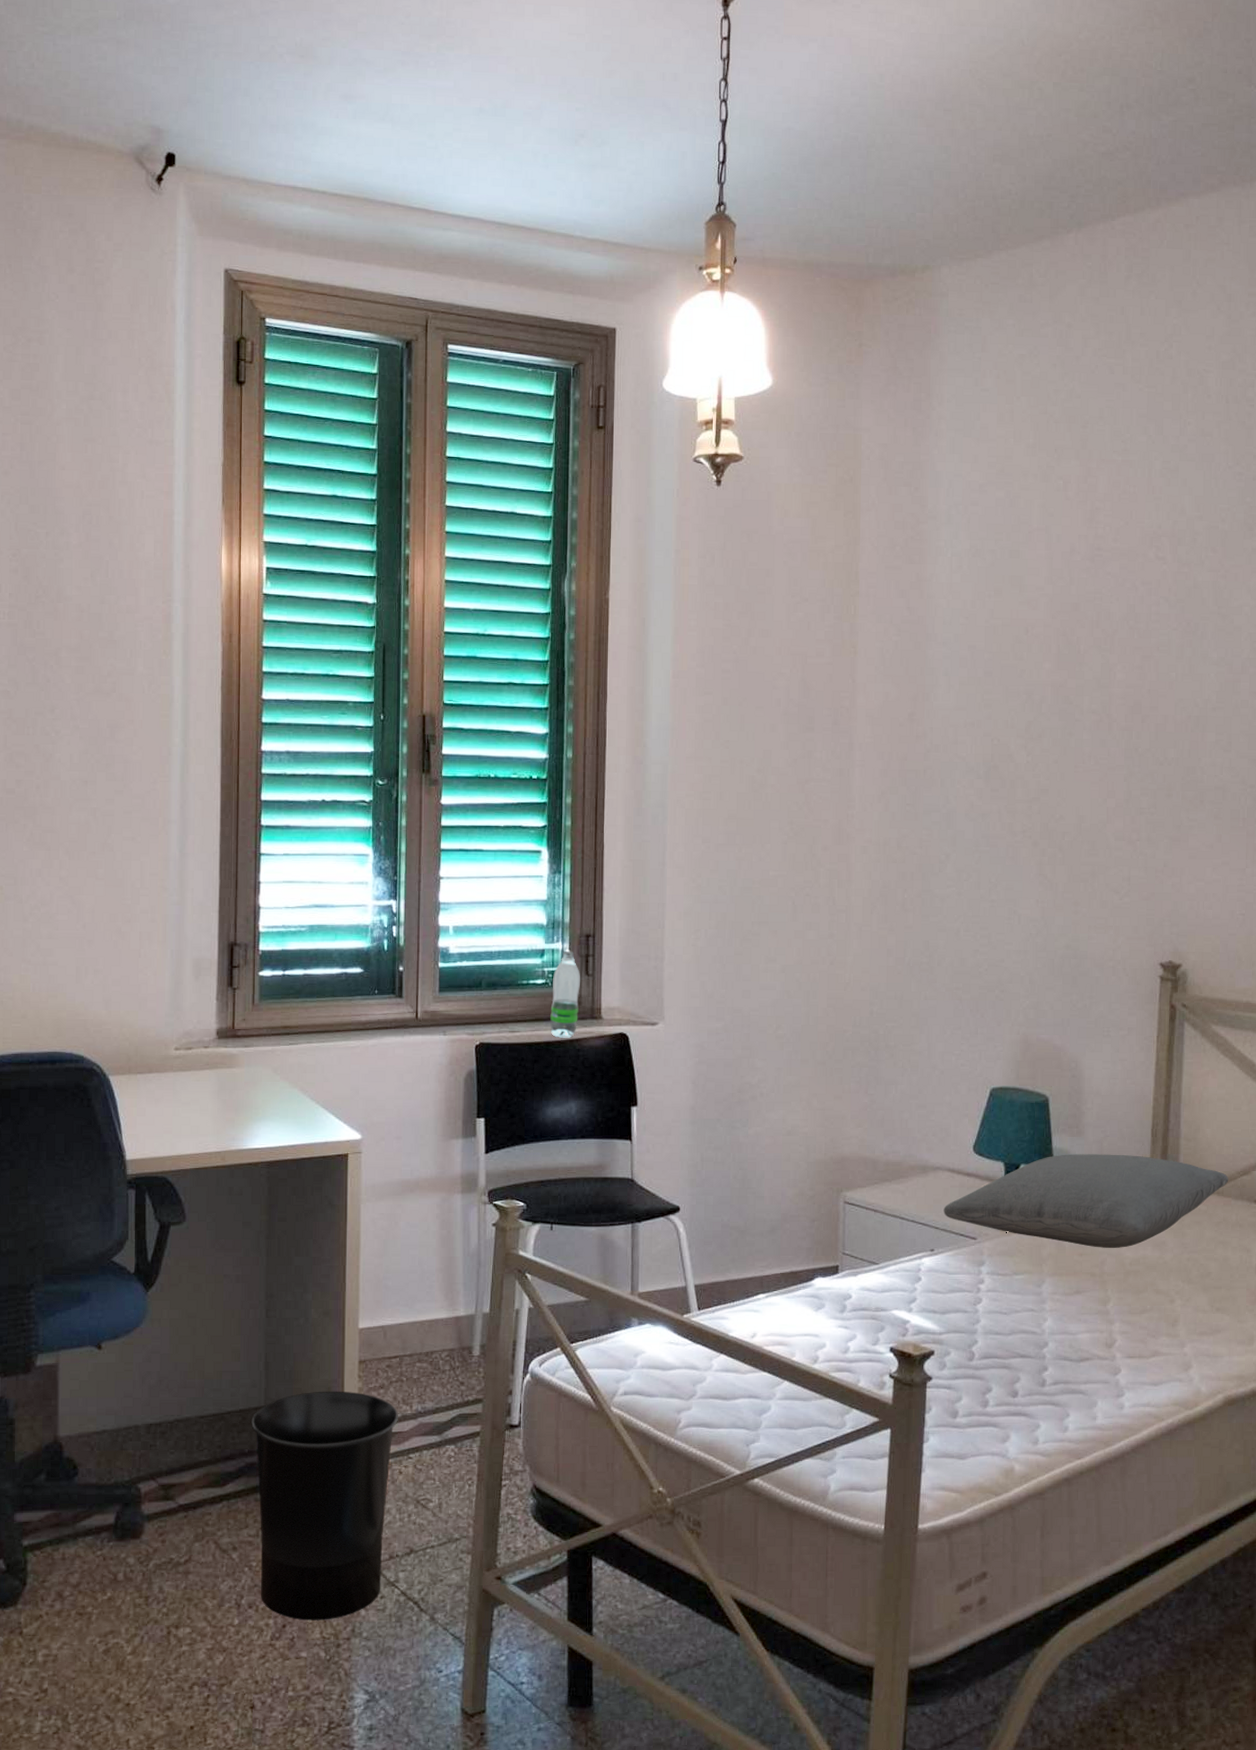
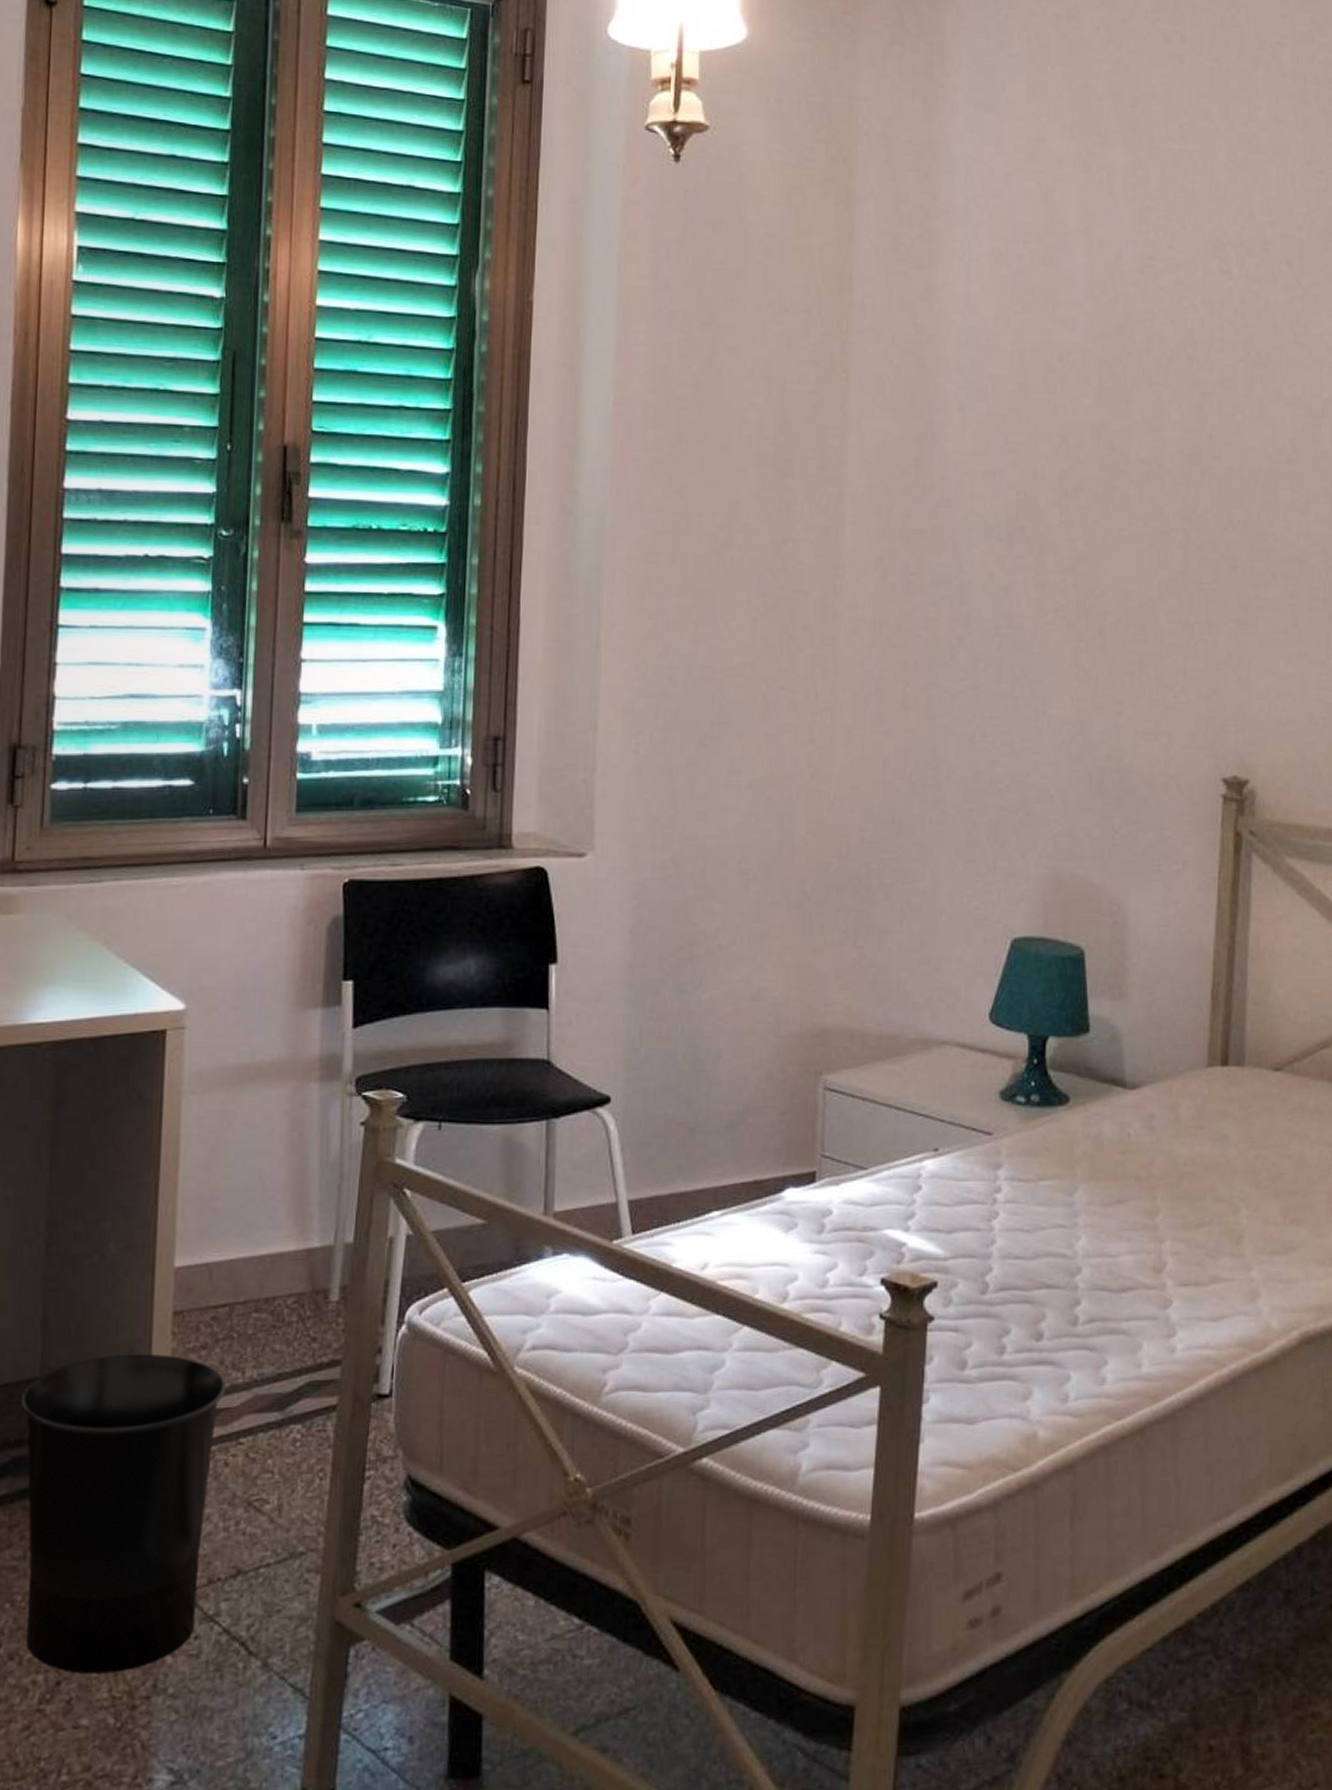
bottle: present [550,950,580,1038] -> none [444,758,485,874]
pillow: present [943,1154,1229,1248] -> none [951,1022,1306,1144]

